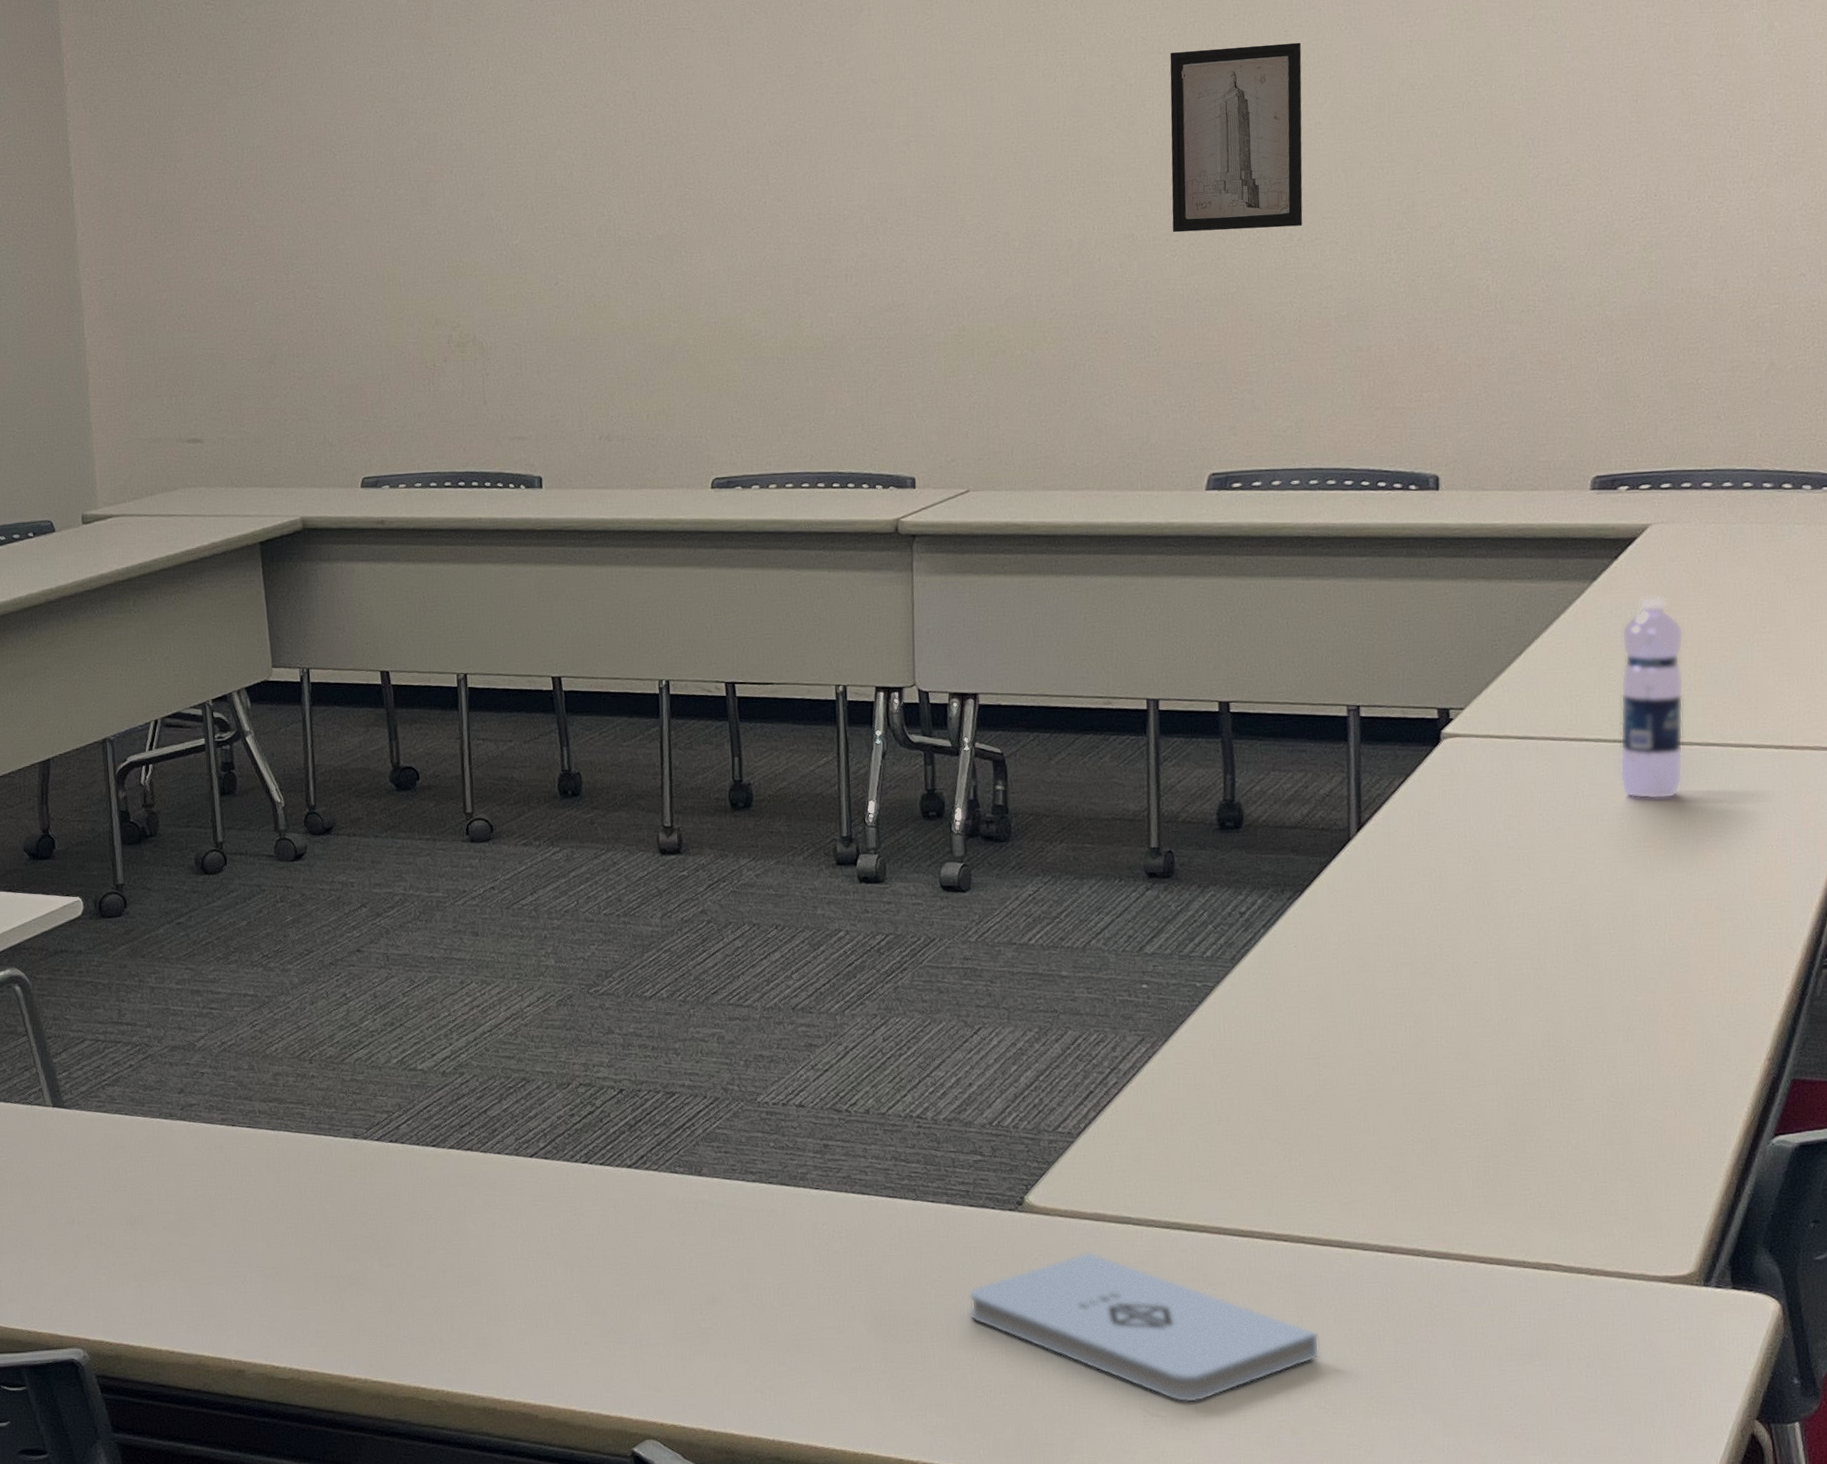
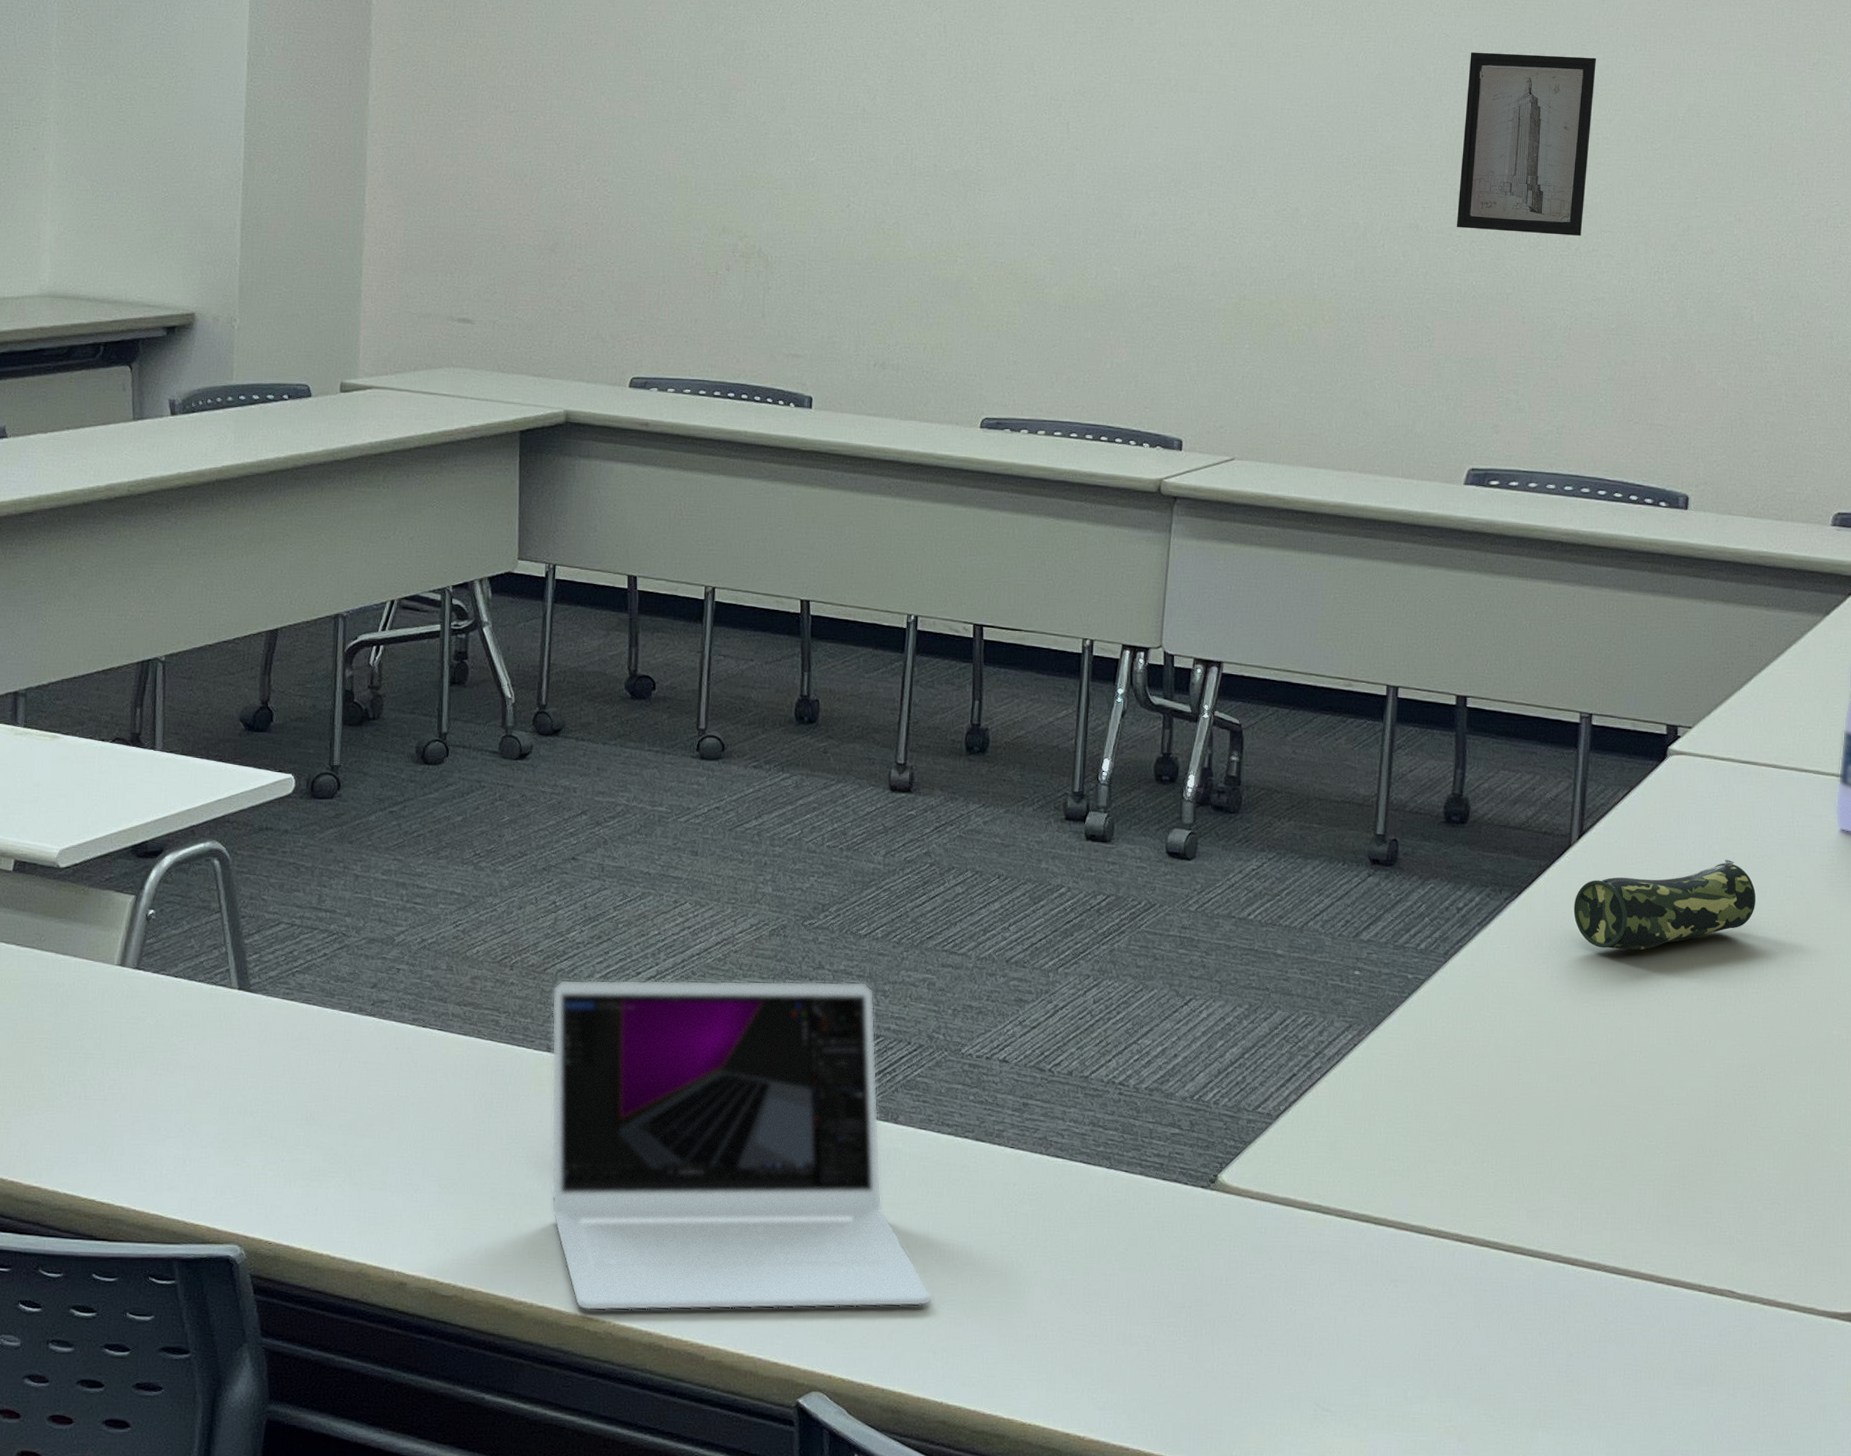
laptop: none [352,1042,754,1382] -> present [551,979,932,1311]
notepad: present [969,1251,1320,1403] -> none [1151,1236,1494,1400]
pencil case: none [1358,837,1546,938] -> present [1573,860,1756,951]

